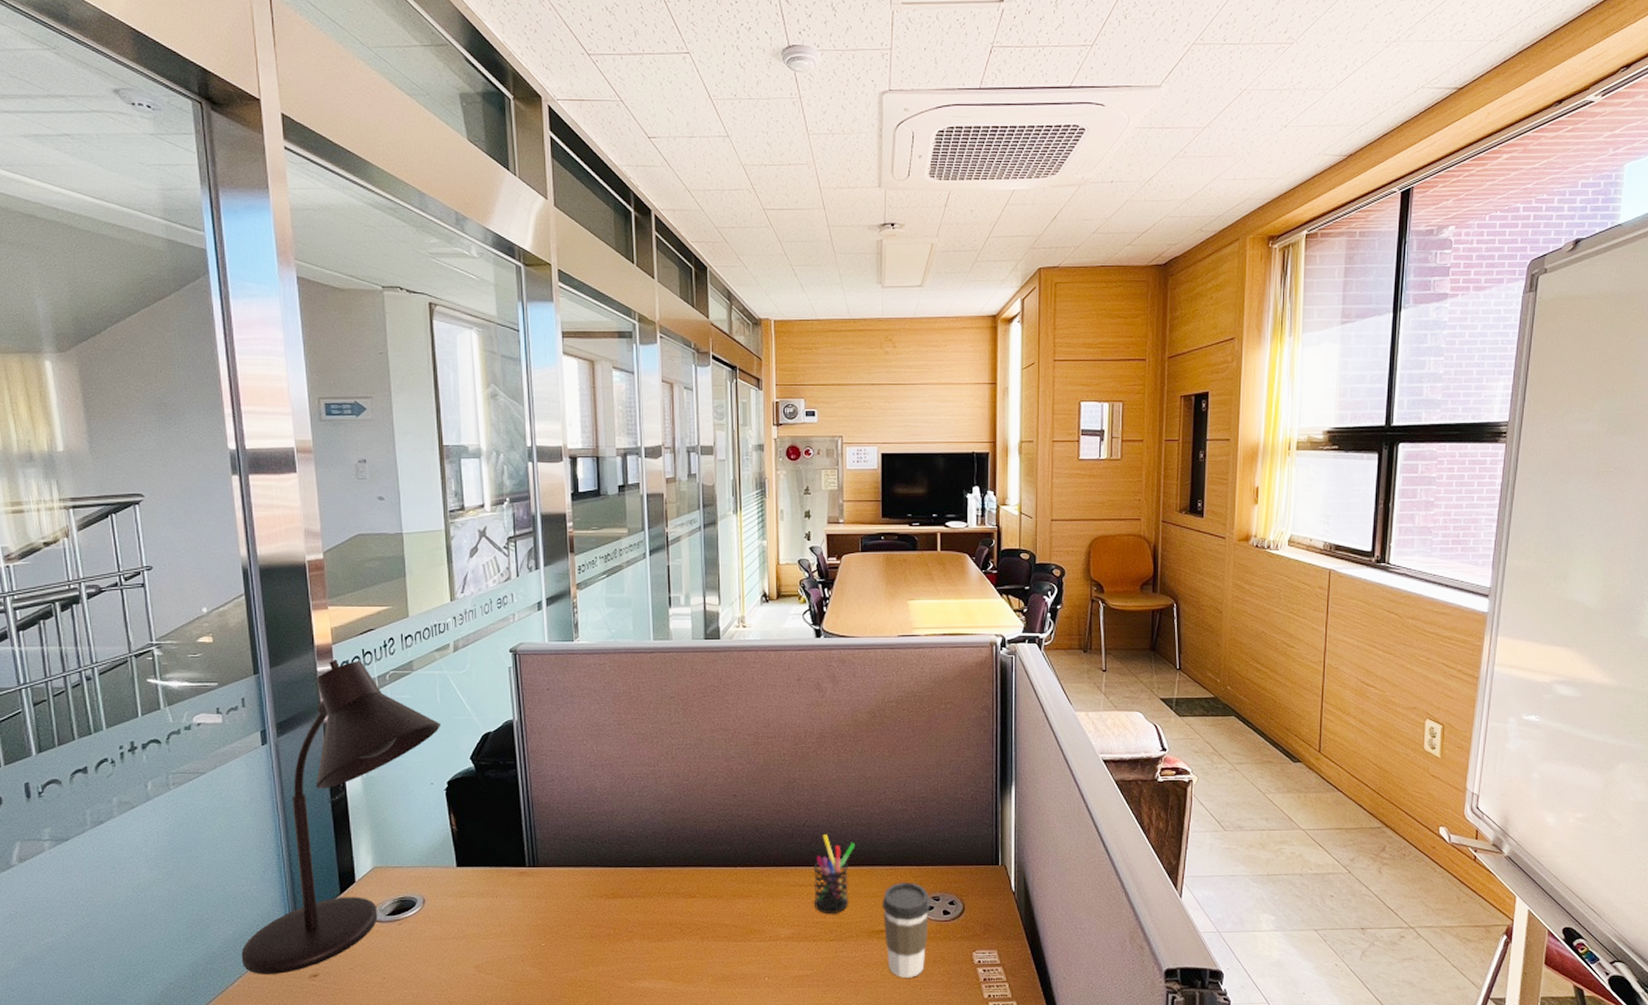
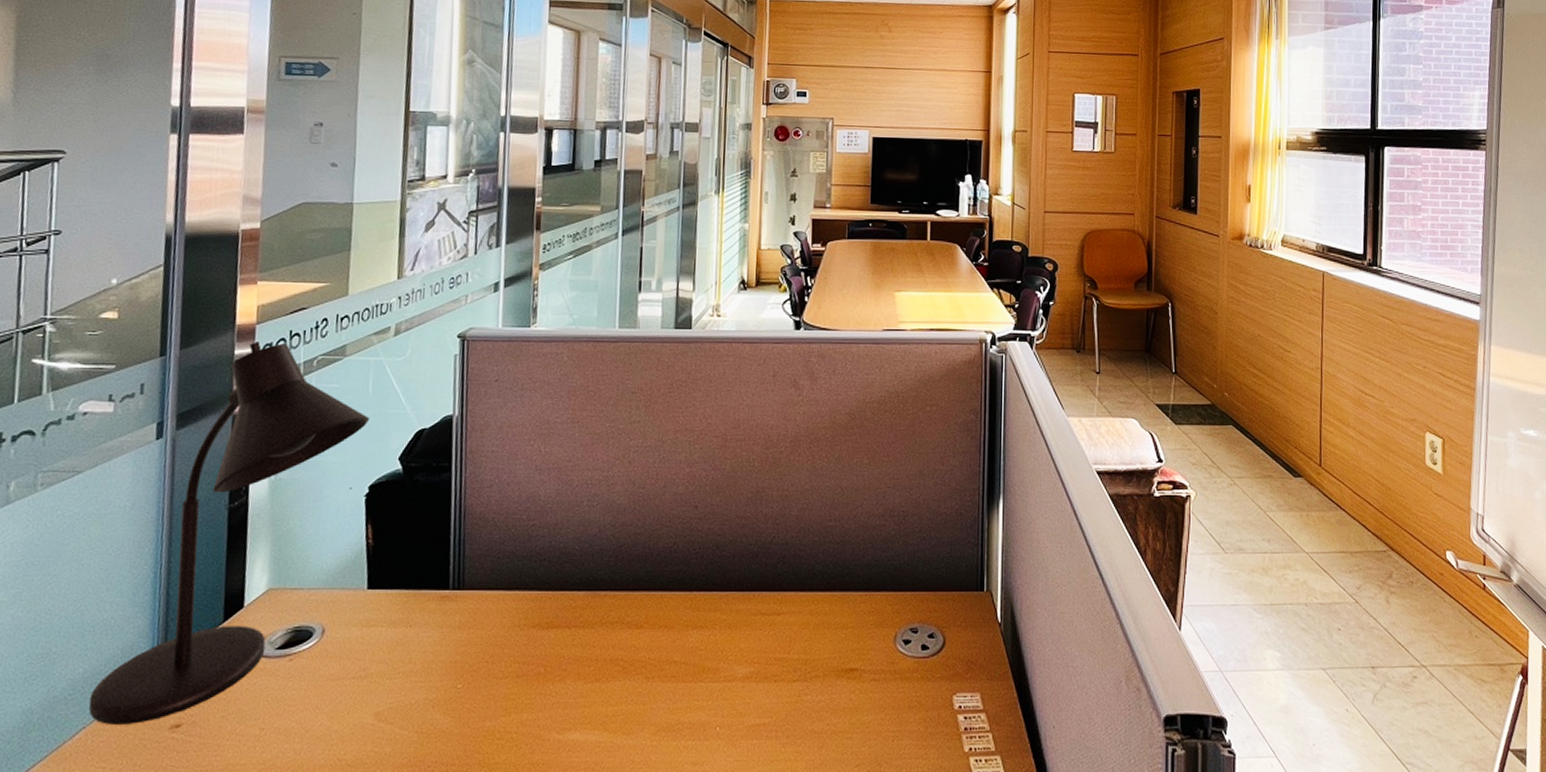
pen holder: present [813,834,856,915] -> none [778,553,827,649]
coffee cup: present [881,882,930,978] -> none [853,610,908,727]

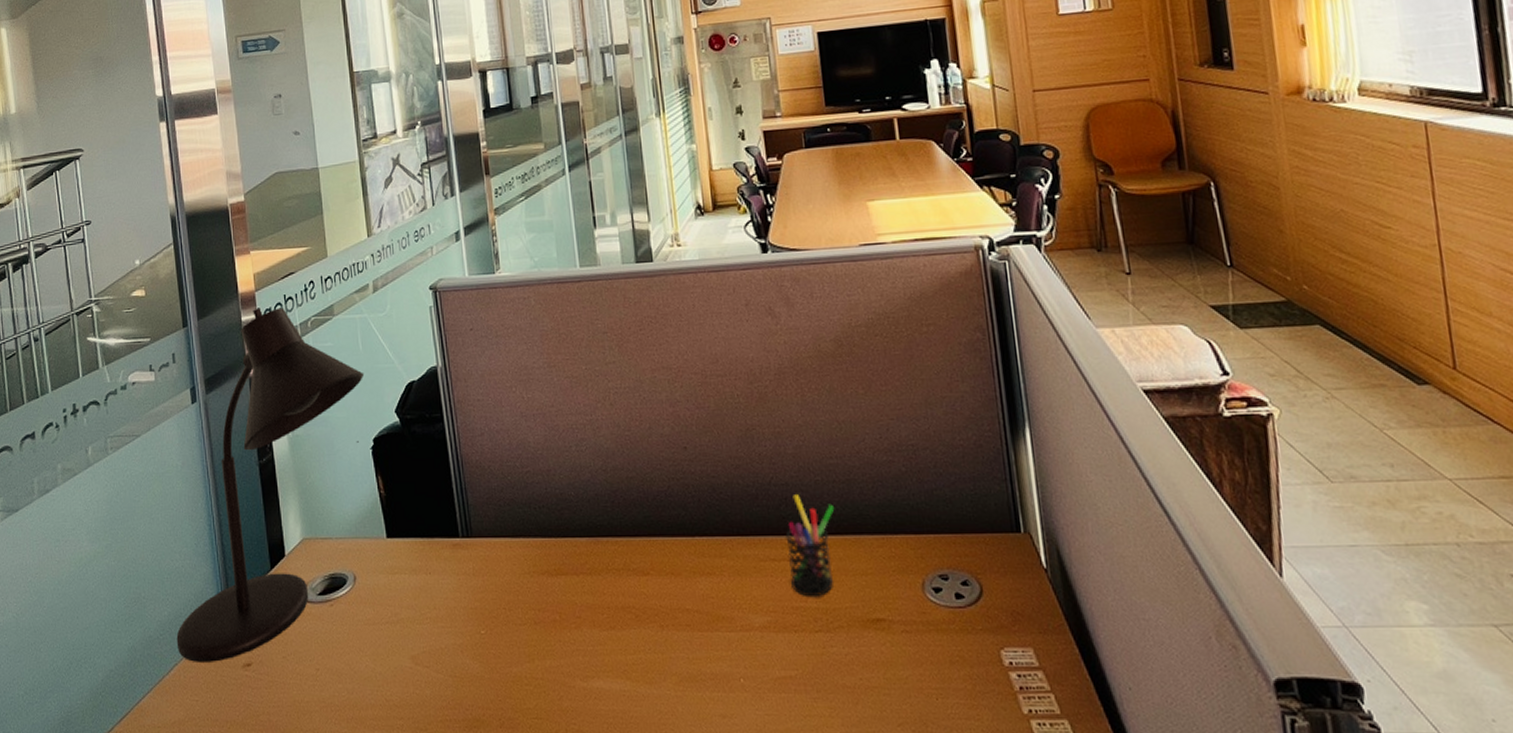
pen holder: none [778,553,827,649] -> present [785,495,835,598]

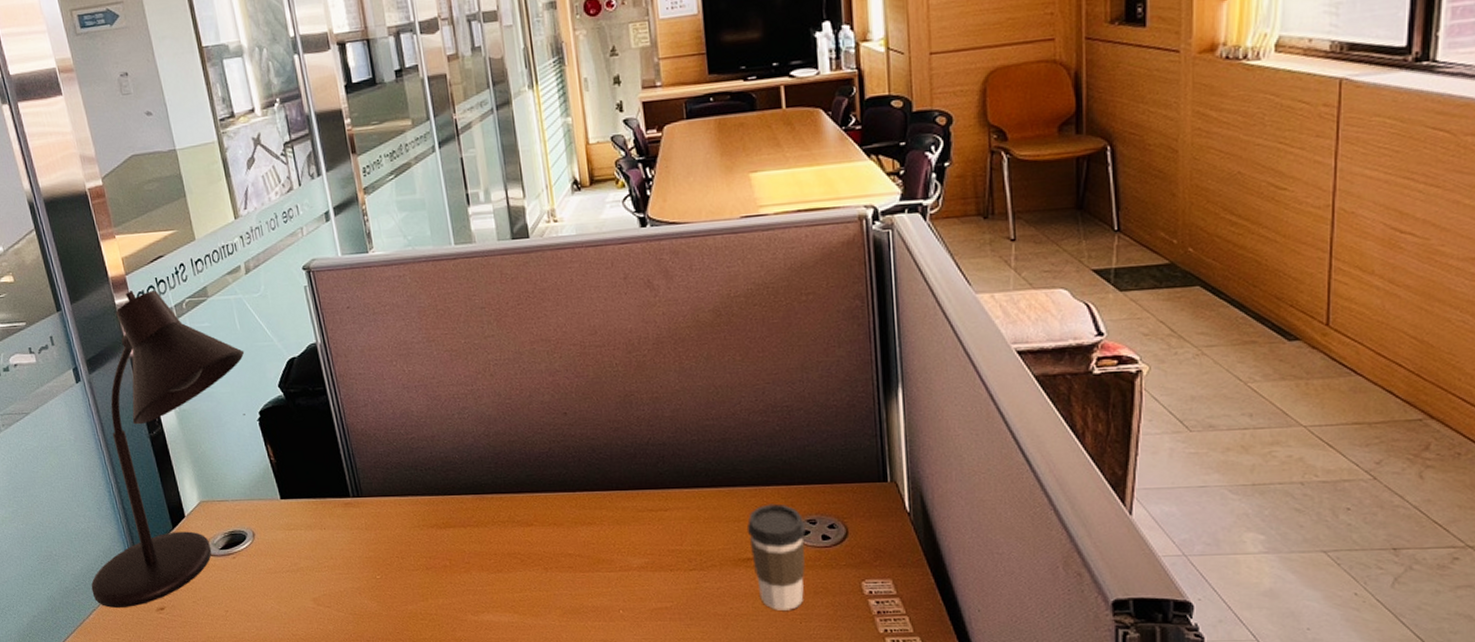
pen holder: present [785,495,835,598] -> none [662,453,710,542]
coffee cup: none [875,555,939,683] -> present [746,503,806,610]

